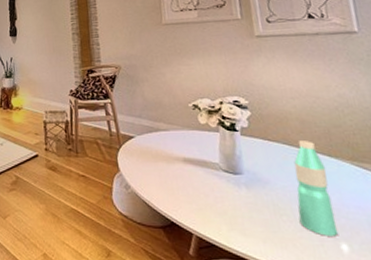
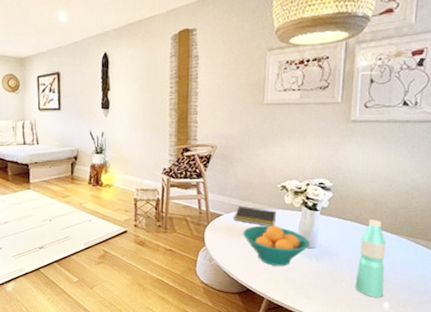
notepad: none [146,127,193,149] -> present [234,206,276,226]
fruit bowl: none [158,147,235,196] -> present [243,225,309,267]

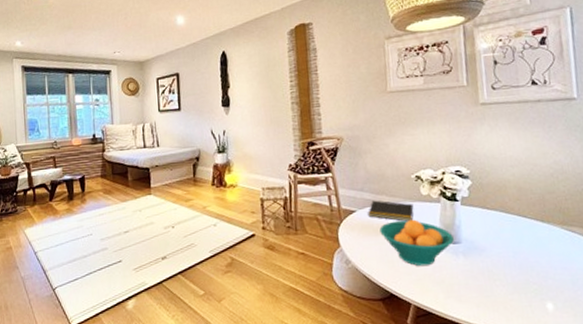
water bottle: present [355,220,386,297] -> none [509,208,545,297]

